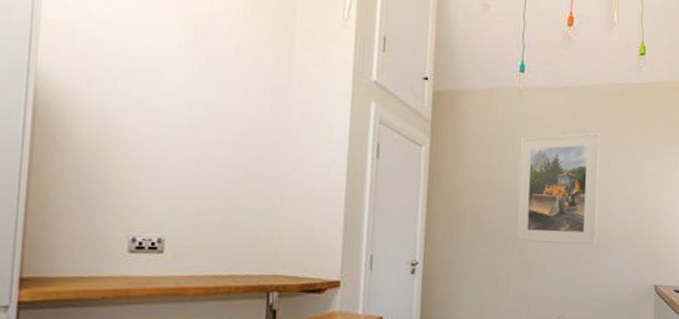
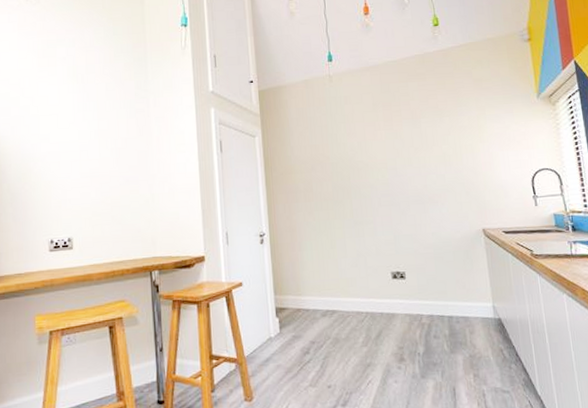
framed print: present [515,132,601,245] -> none [337,100,420,206]

